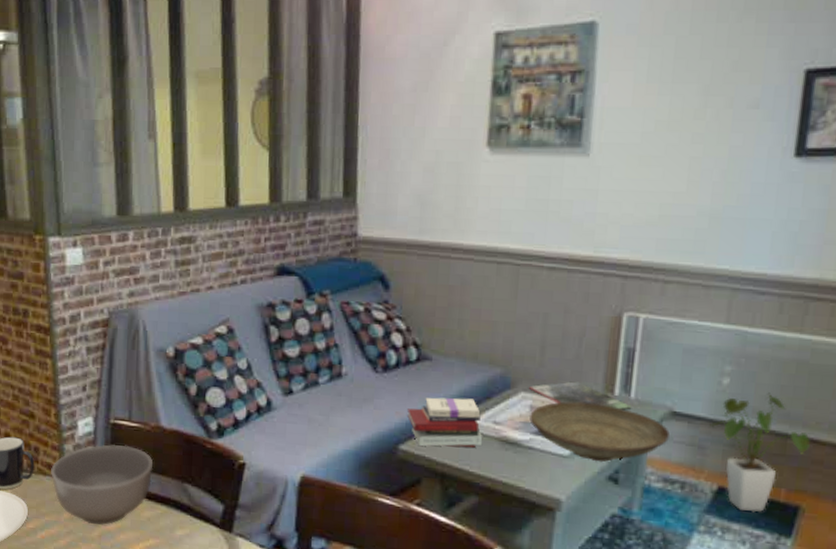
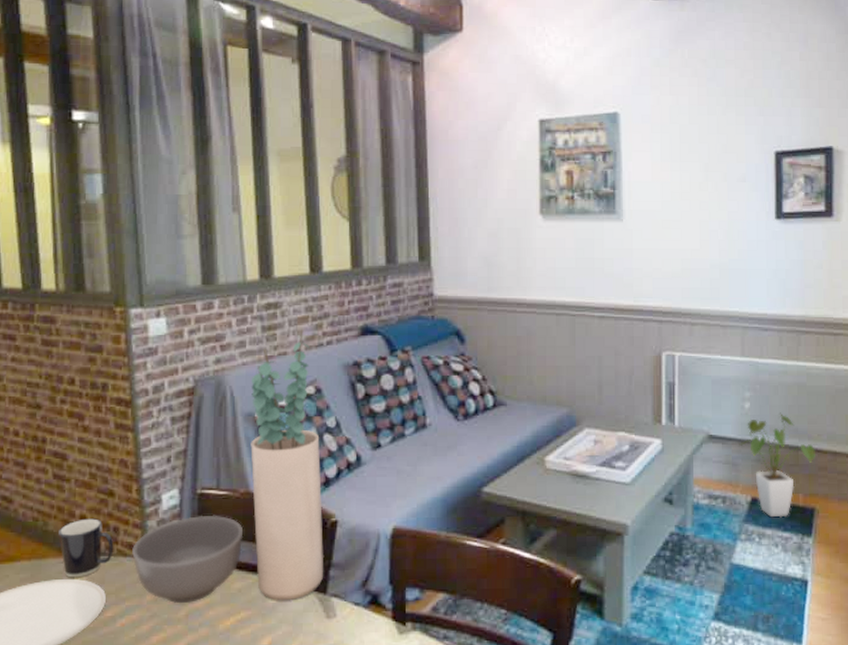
vase: none [161,266,231,534] -> present [250,329,324,601]
books: present [407,397,483,448] -> none [488,438,556,486]
magazine: present [529,381,632,410] -> none [592,415,677,437]
decorative bowl: present [529,401,670,462] -> none [594,434,709,486]

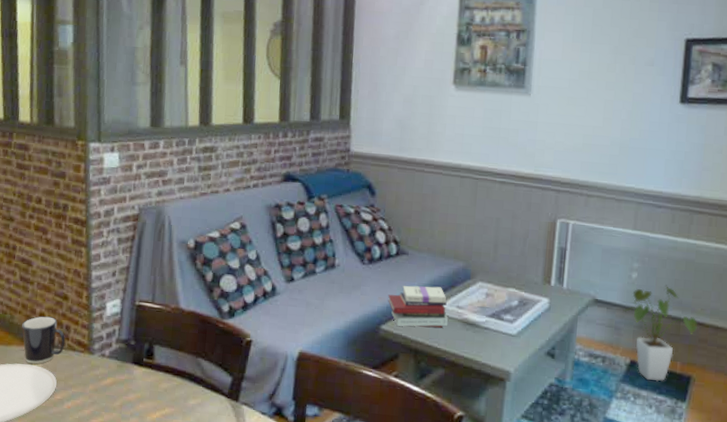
bowl: present [132,515,244,603] -> none [80,324,172,396]
vase: present [250,329,324,601] -> none [181,172,242,403]
books: none [488,438,556,486] -> present [388,285,449,328]

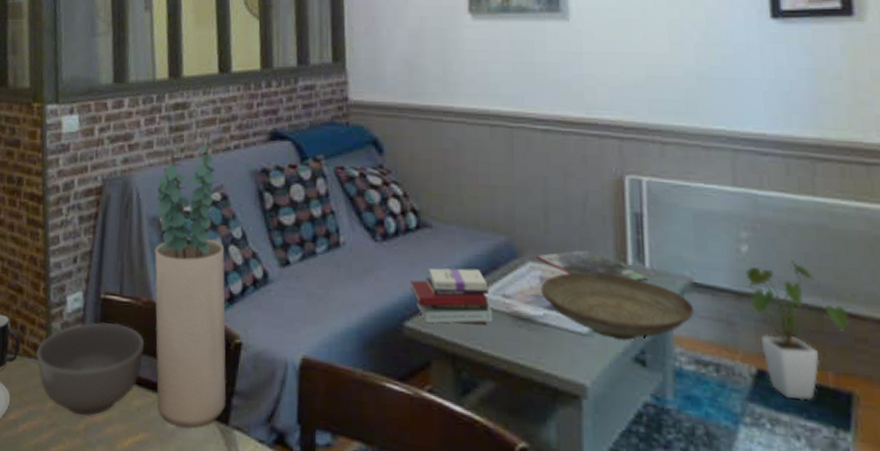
bowl: none [80,324,172,396] -> present [36,322,145,416]
vase: none [181,172,242,403] -> present [154,131,227,427]
magazine: none [485,274,565,298] -> present [537,250,649,281]
decorative bowl: none [485,290,593,340] -> present [541,272,694,341]

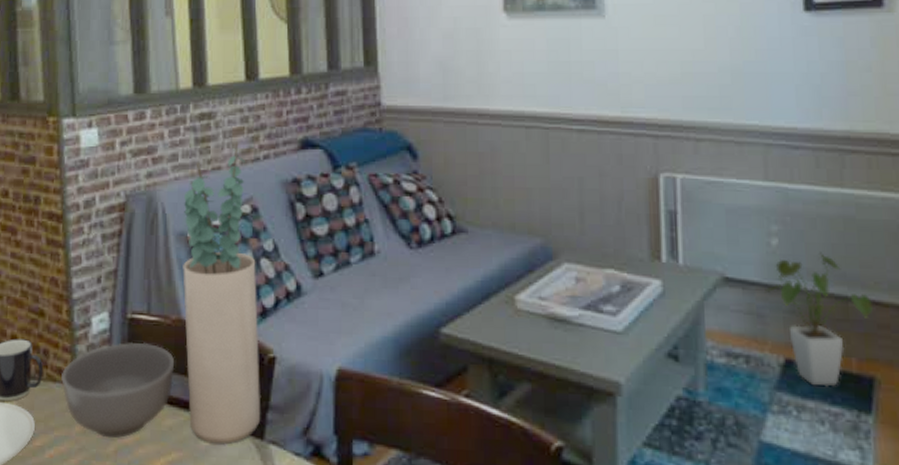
books: present [411,268,494,324] -> none [447,272,530,328]
magazine: present [537,250,649,281] -> none [572,249,682,278]
decorative bowl: present [541,272,694,341] -> none [576,271,725,337]

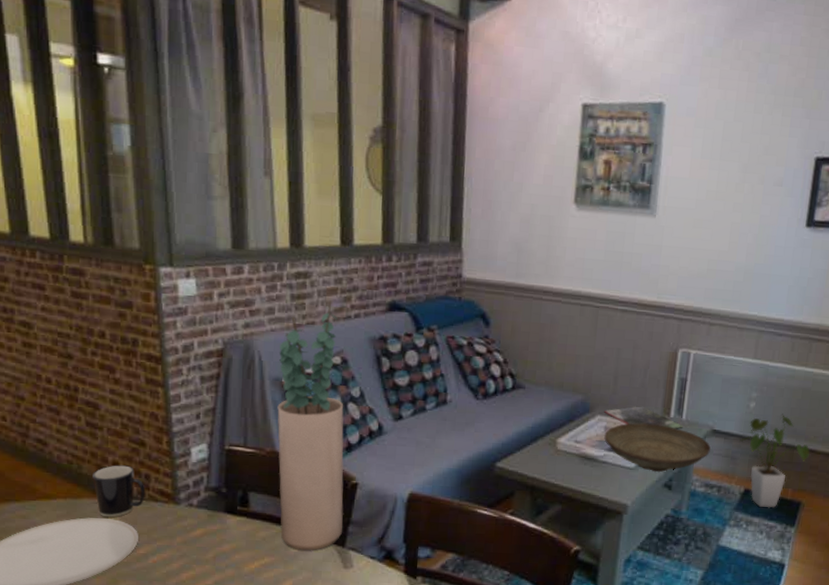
bowl: present [61,342,175,438] -> none [163,470,269,547]
magazine: none [572,249,682,278] -> present [604,406,683,429]
decorative bowl: none [576,271,725,337] -> present [604,423,711,472]

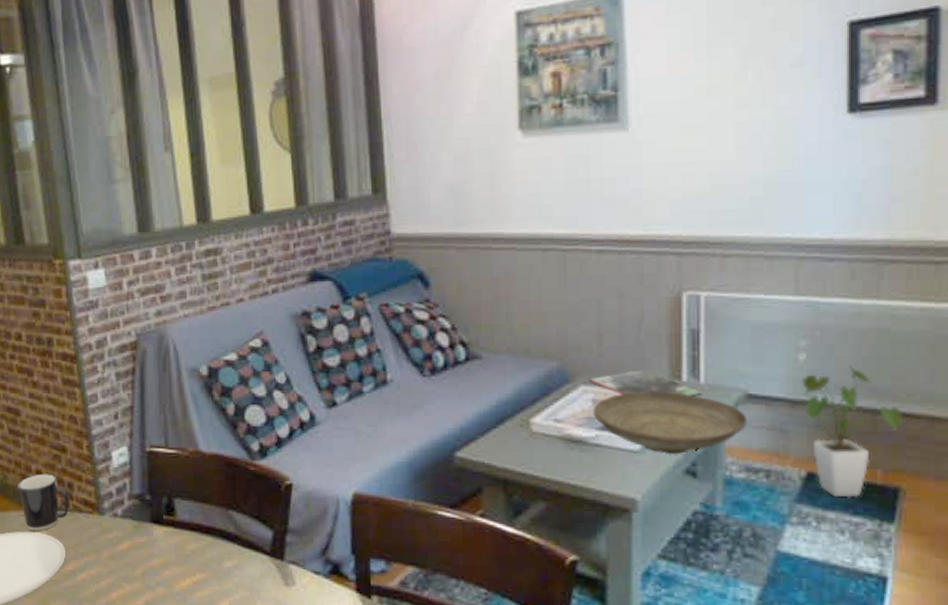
vase: present [277,300,344,551] -> none [195,277,281,565]

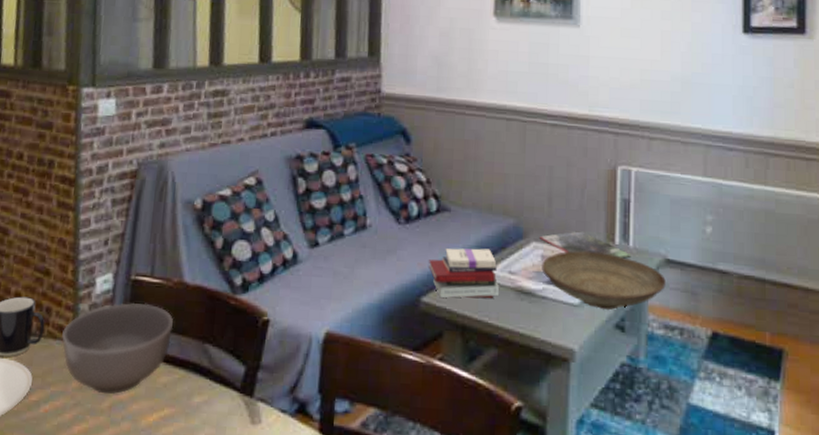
bowl: none [87,473,195,561] -> present [62,303,174,394]
books: none [461,396,545,451] -> present [429,248,500,298]
house plant: present [789,366,902,498] -> none [699,240,784,357]

